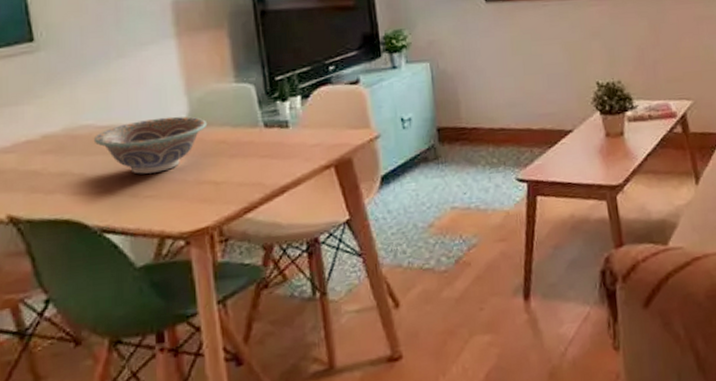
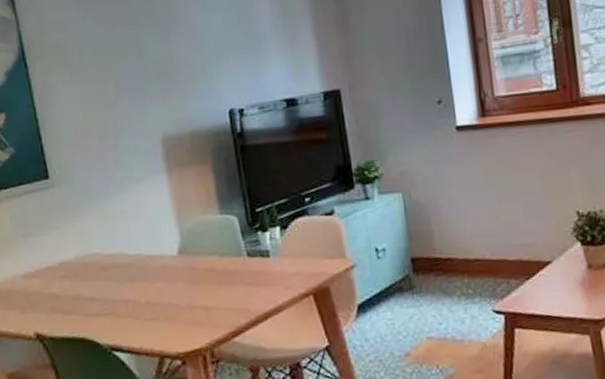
decorative bowl: present [93,116,208,174] -> none [101,245,197,299]

